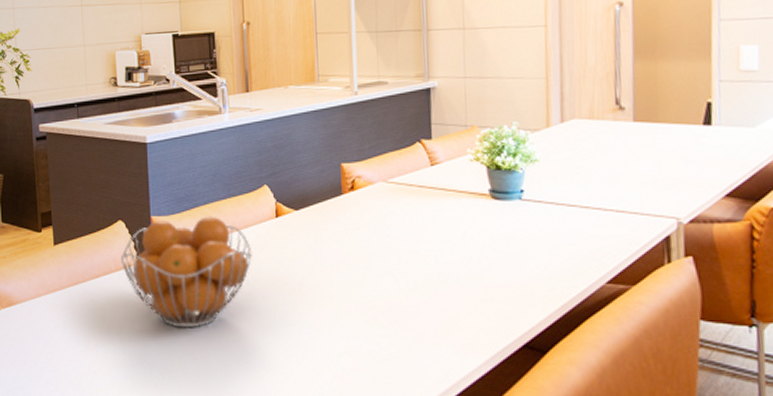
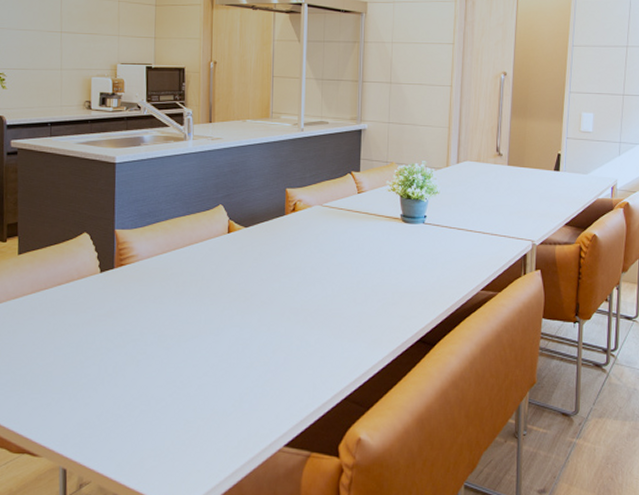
fruit basket: present [121,216,253,328] -> none [84,230,206,331]

